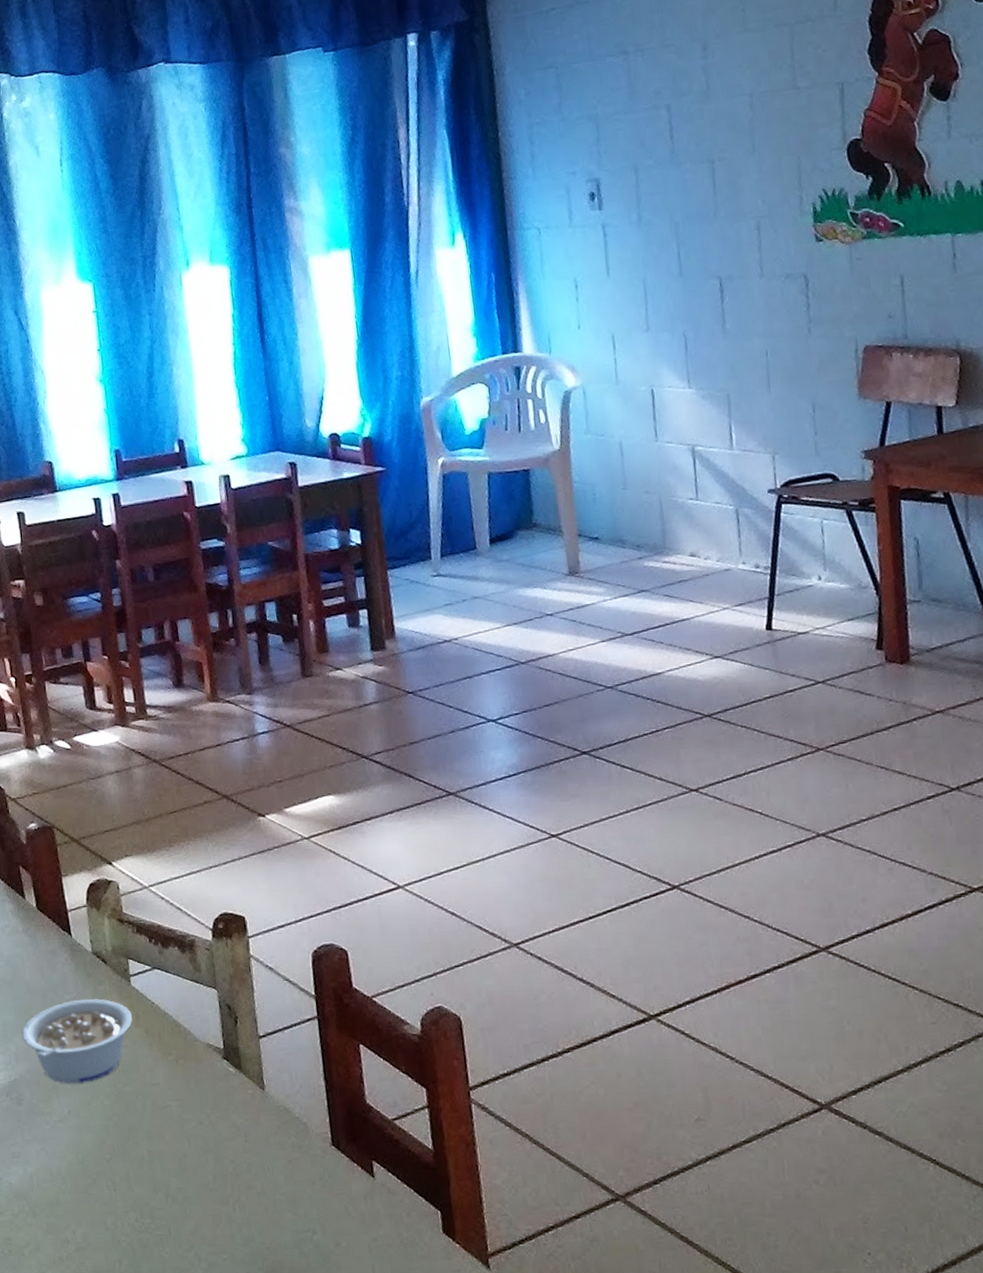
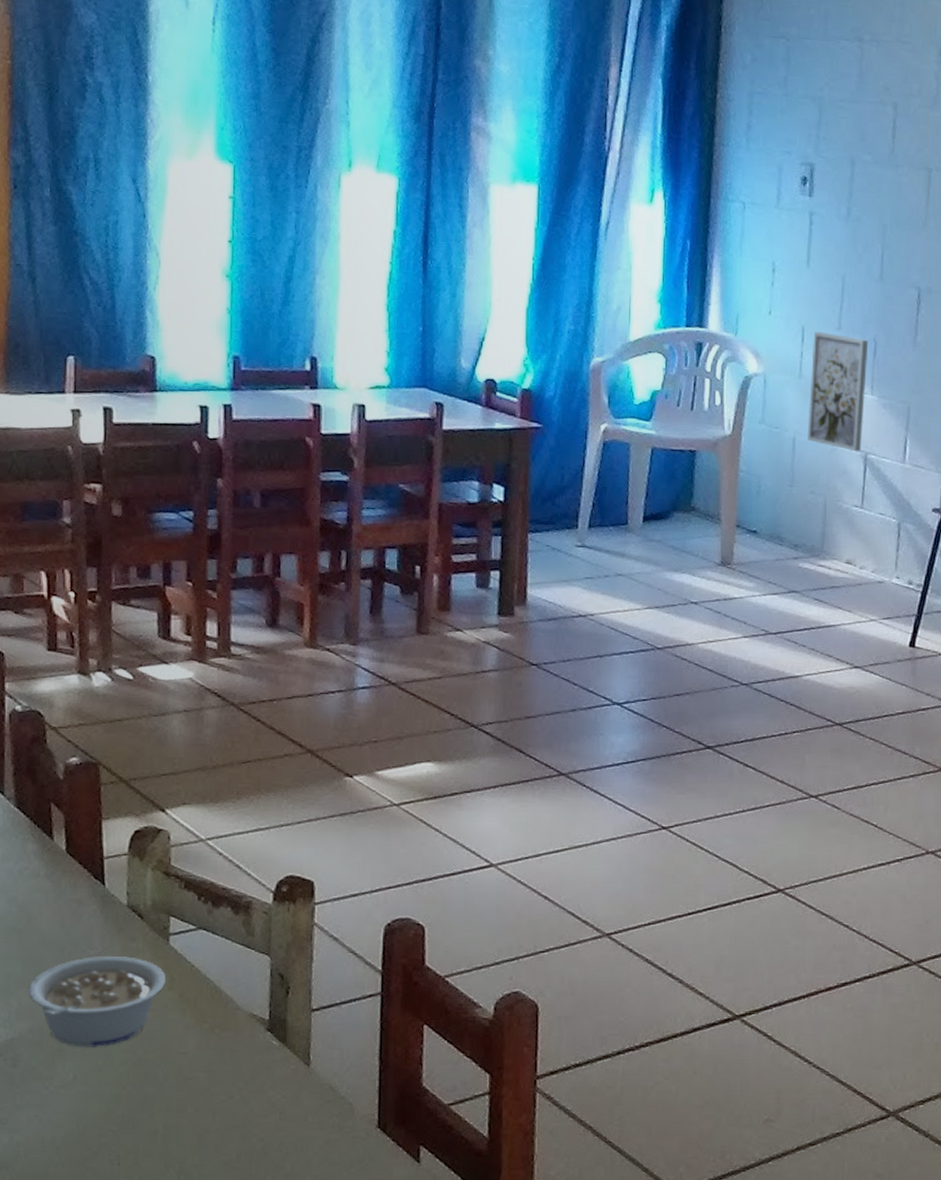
wall art: none [623,336,687,447] -> present [807,332,869,452]

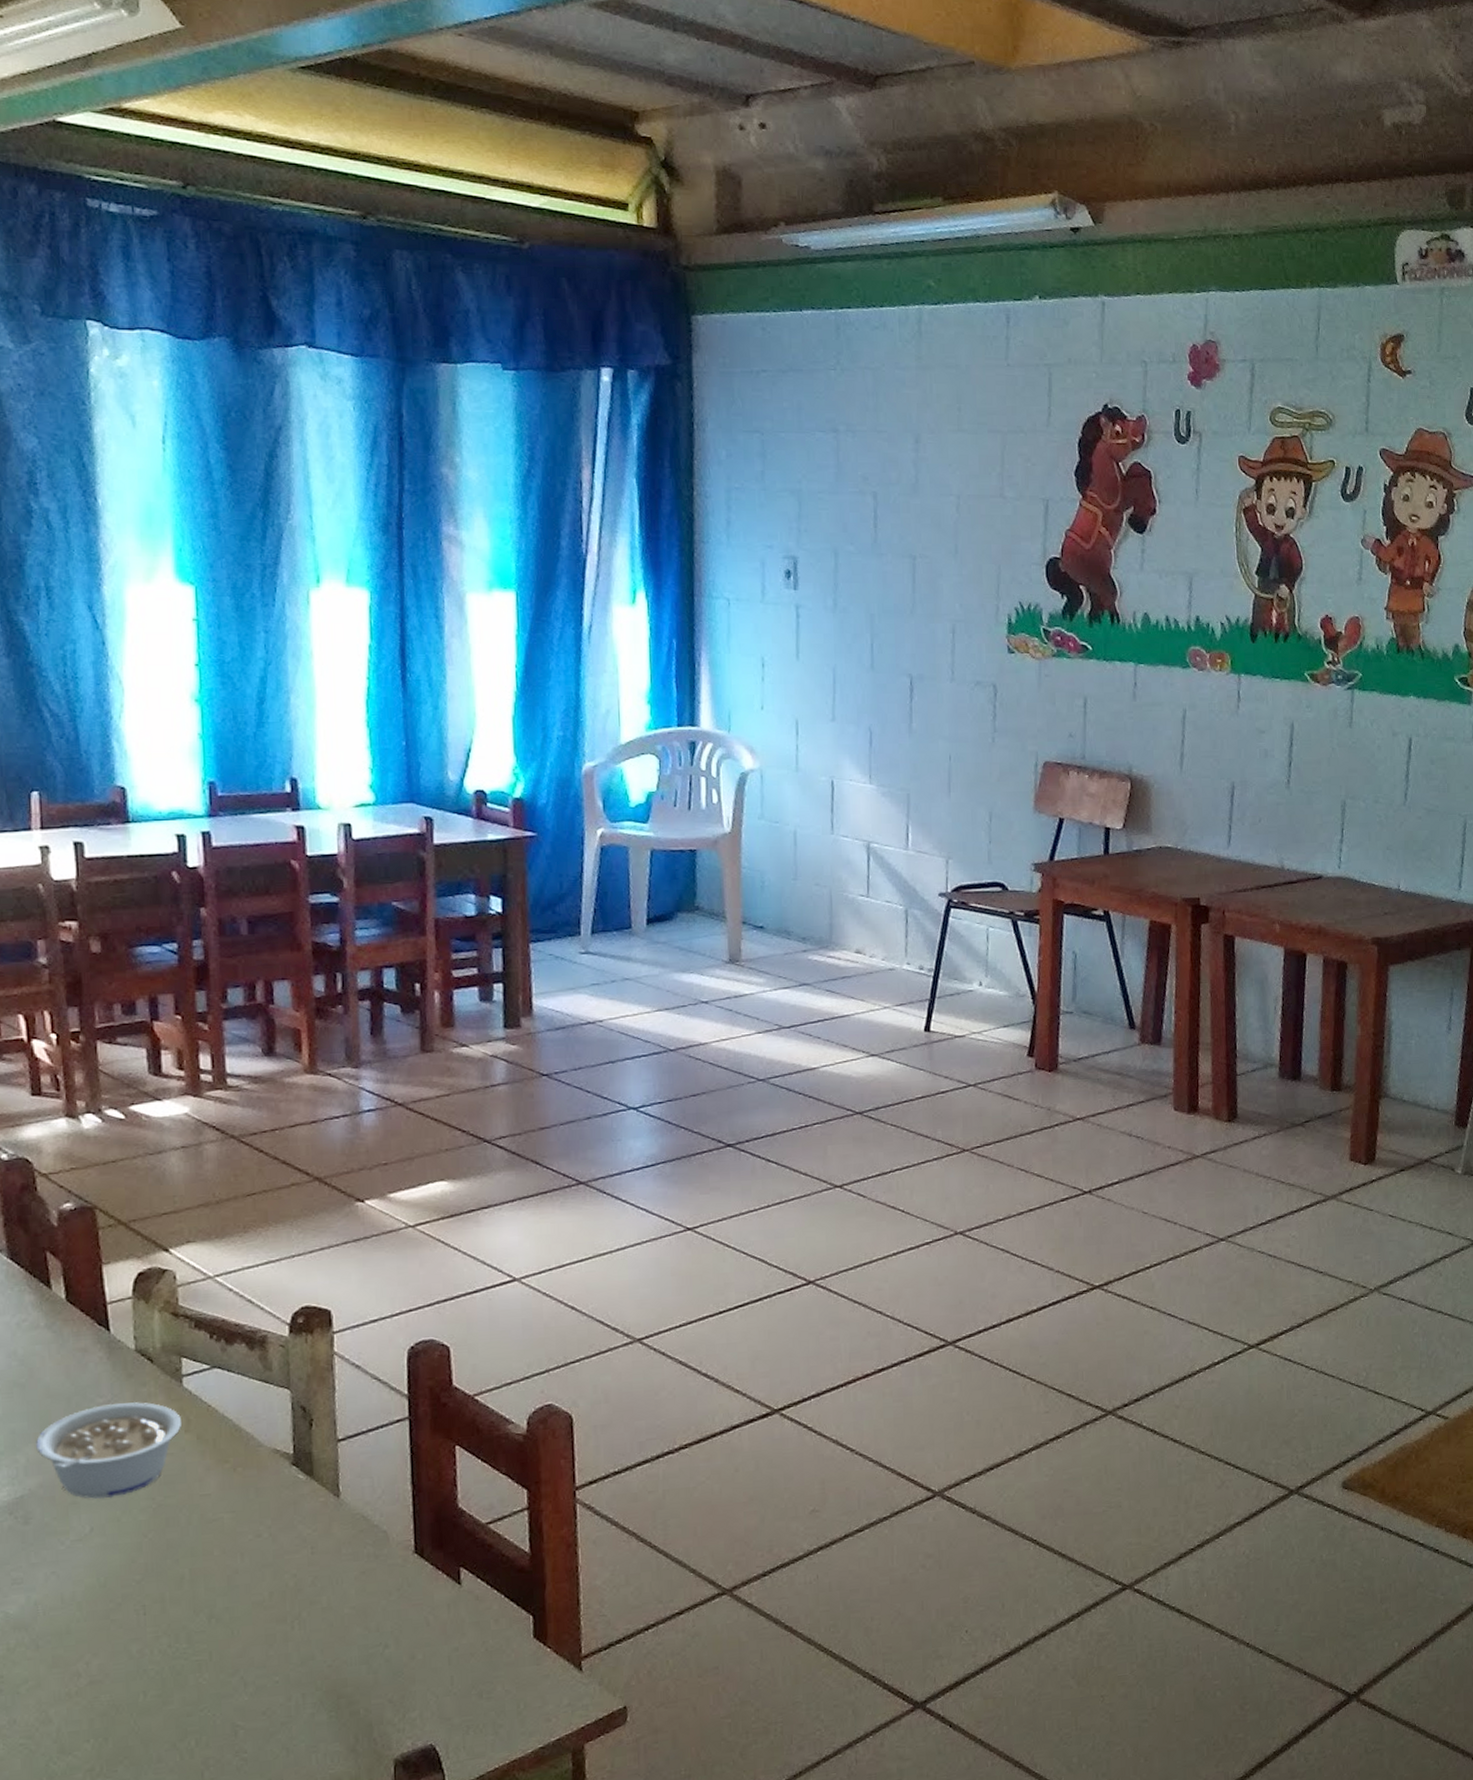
wall art: present [807,332,869,452] -> none [807,724,865,842]

